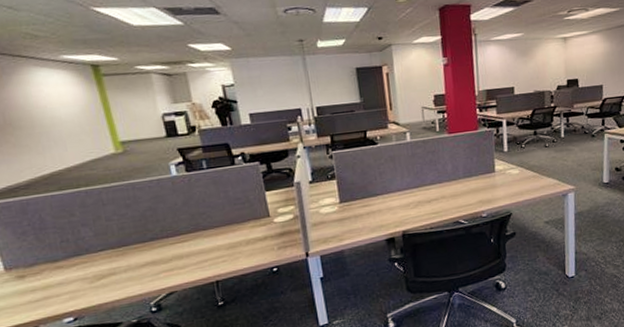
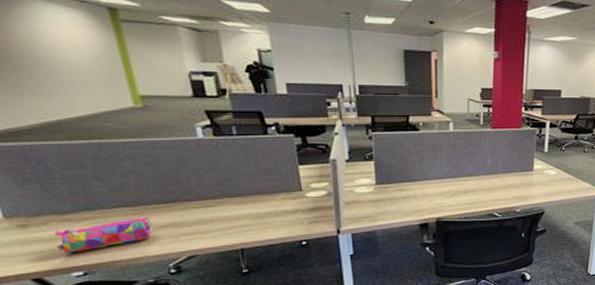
pencil case: none [47,257,135,300] -> present [53,217,153,253]

